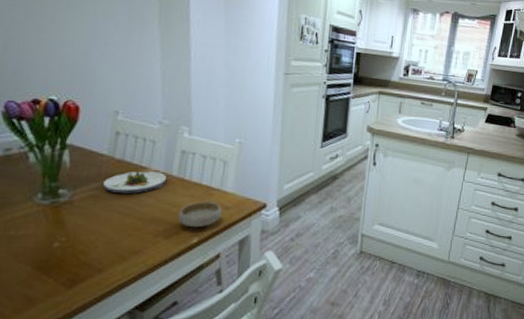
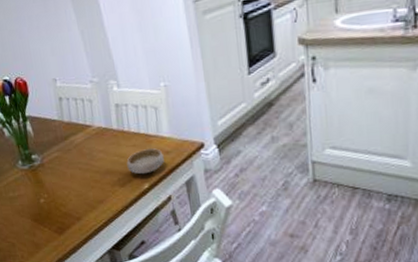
salad plate: present [103,171,167,194] -> none [61,128,110,152]

